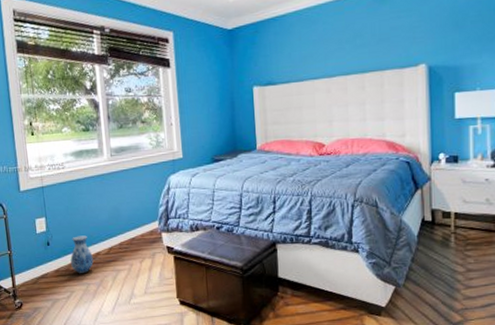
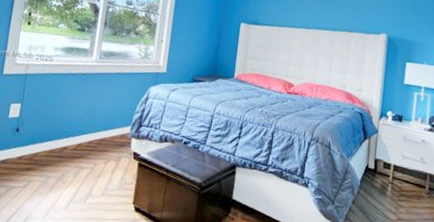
vase: present [70,235,94,273] -> none [35,127,60,165]

